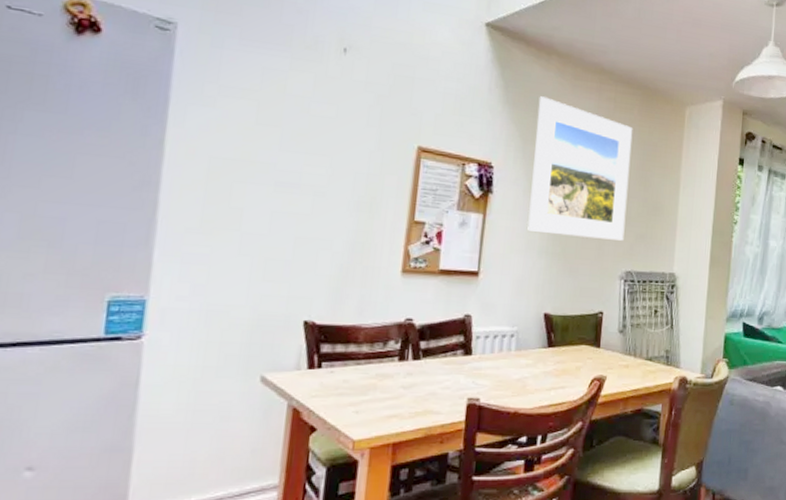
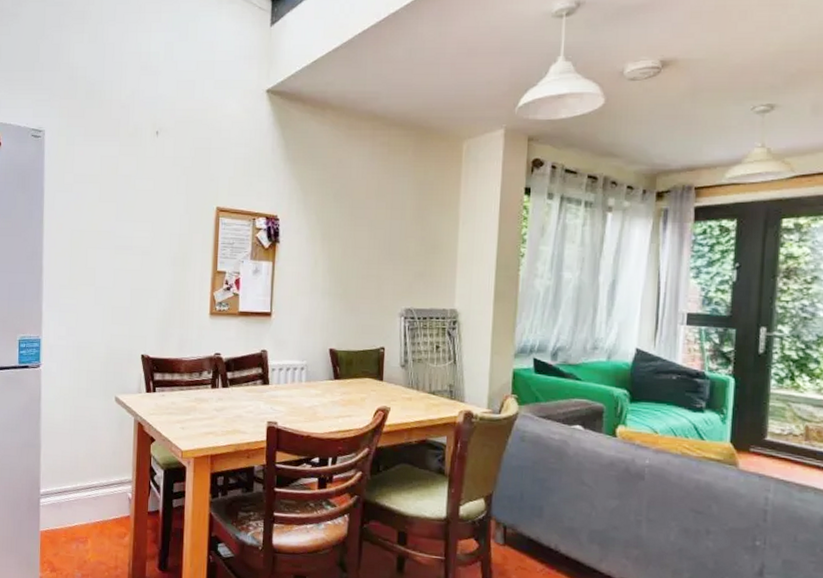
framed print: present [527,96,633,241] -> none [311,150,408,280]

